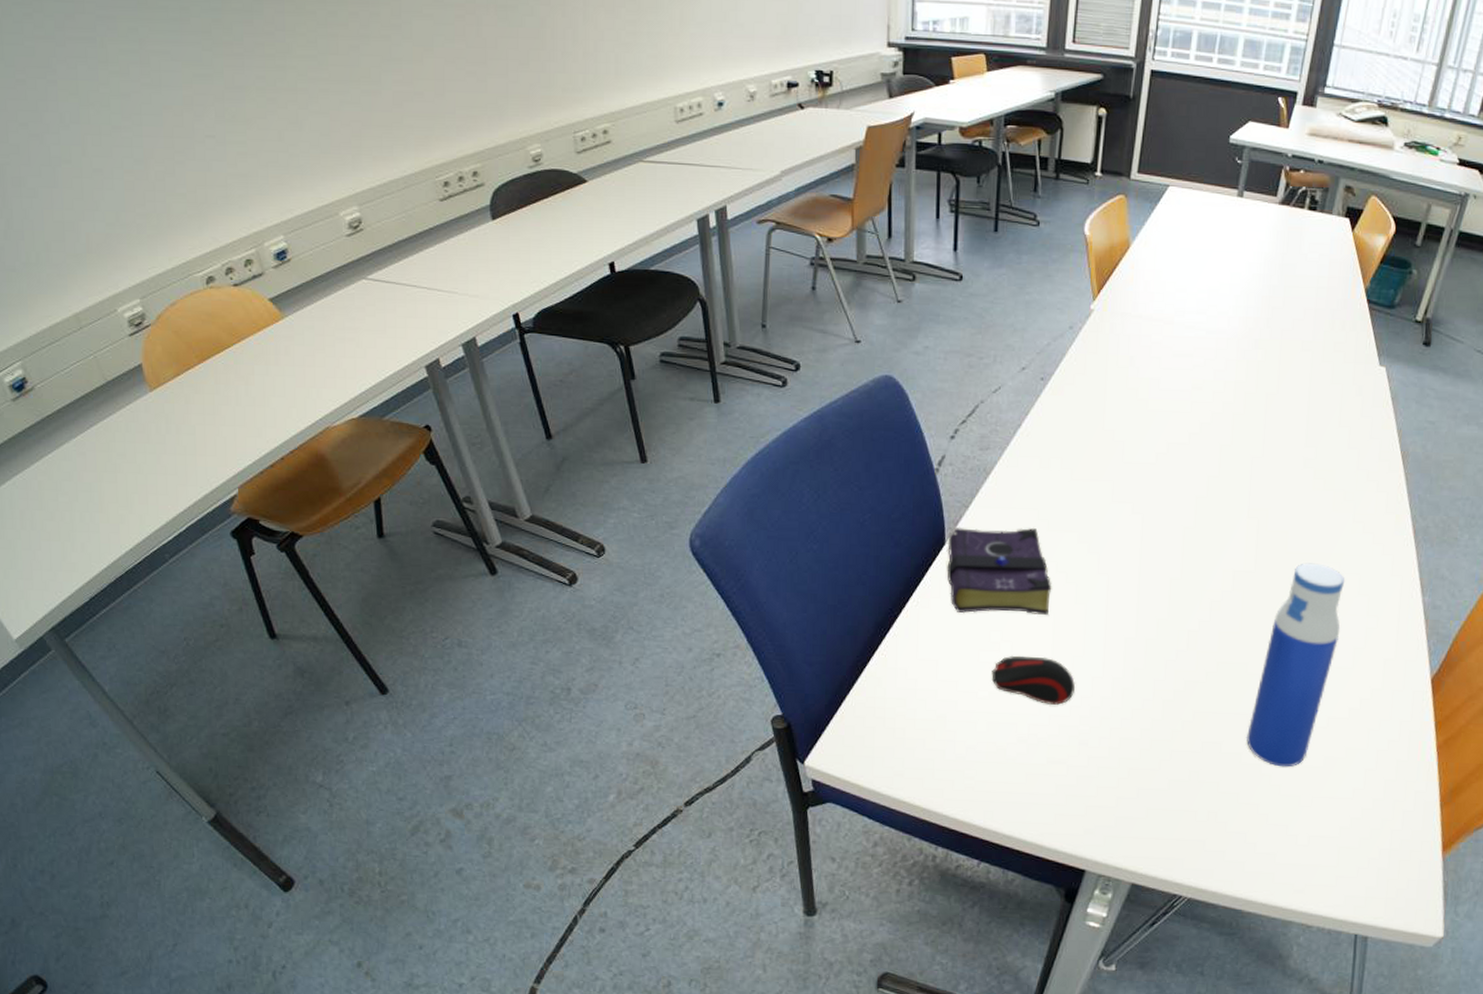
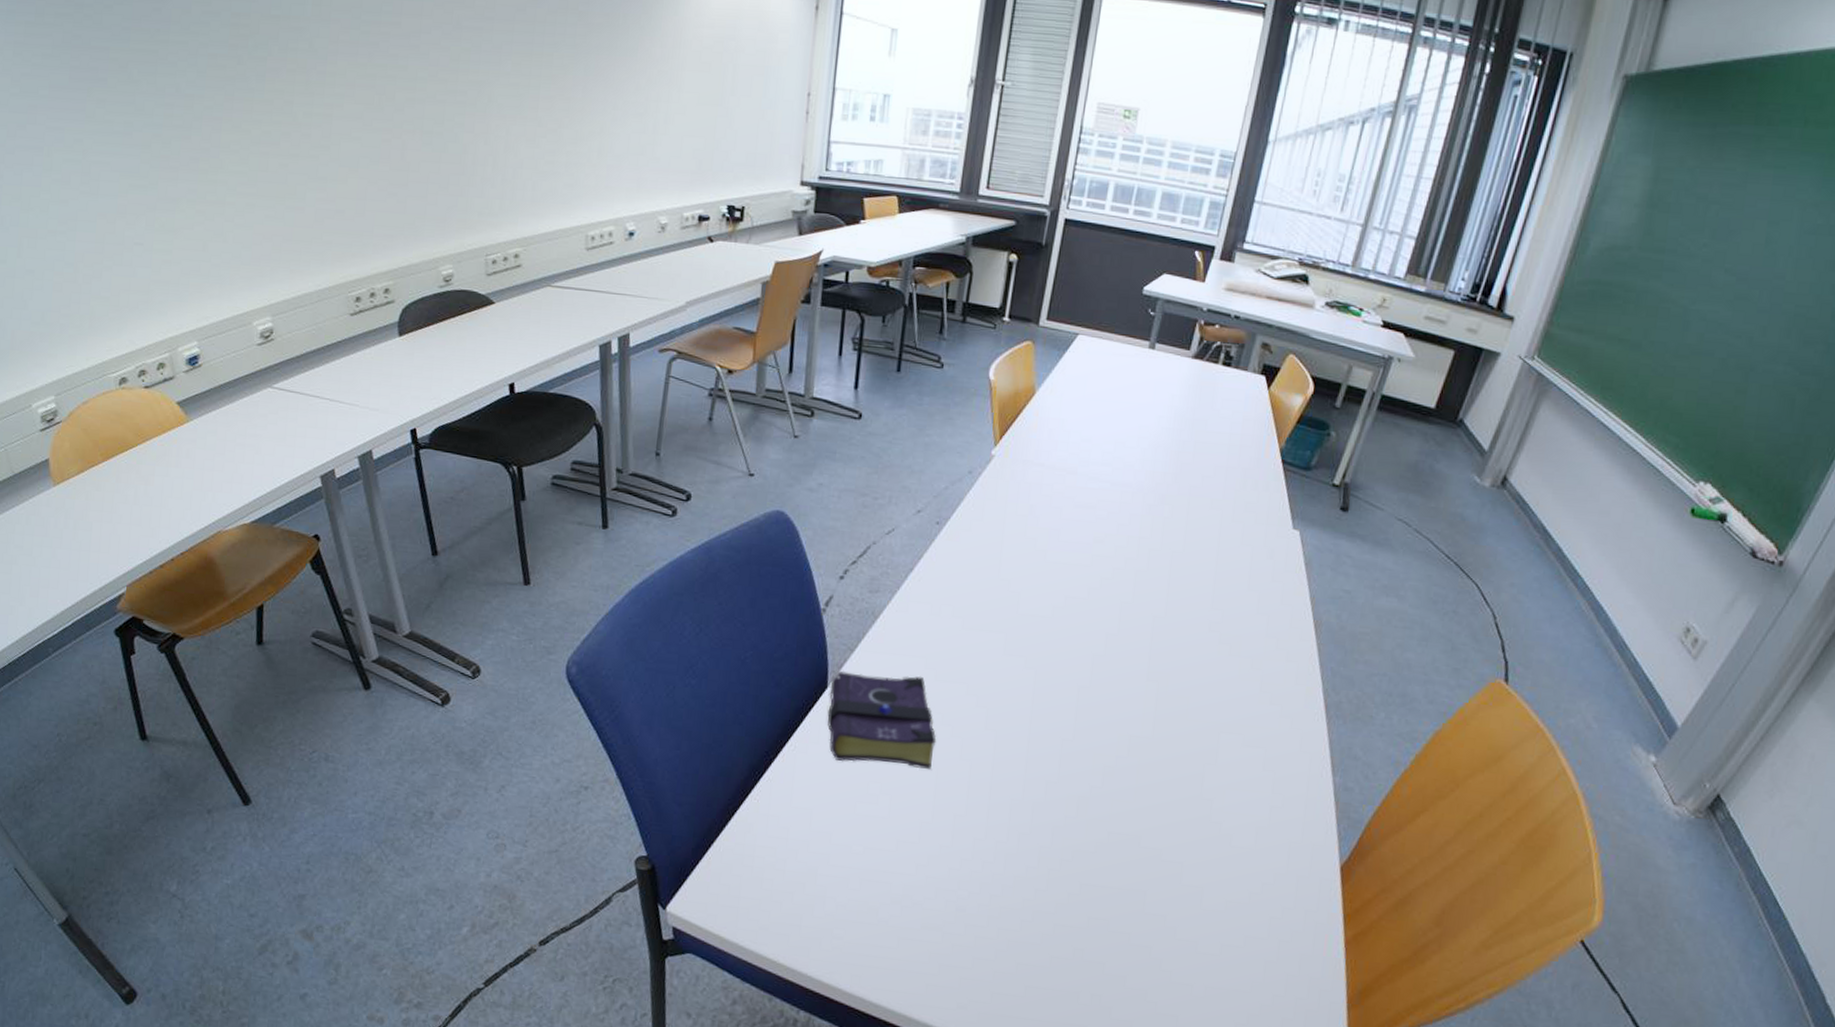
computer mouse: present [991,655,1076,705] -> none [867,809,956,866]
water bottle: present [1246,563,1344,768] -> none [1136,732,1249,953]

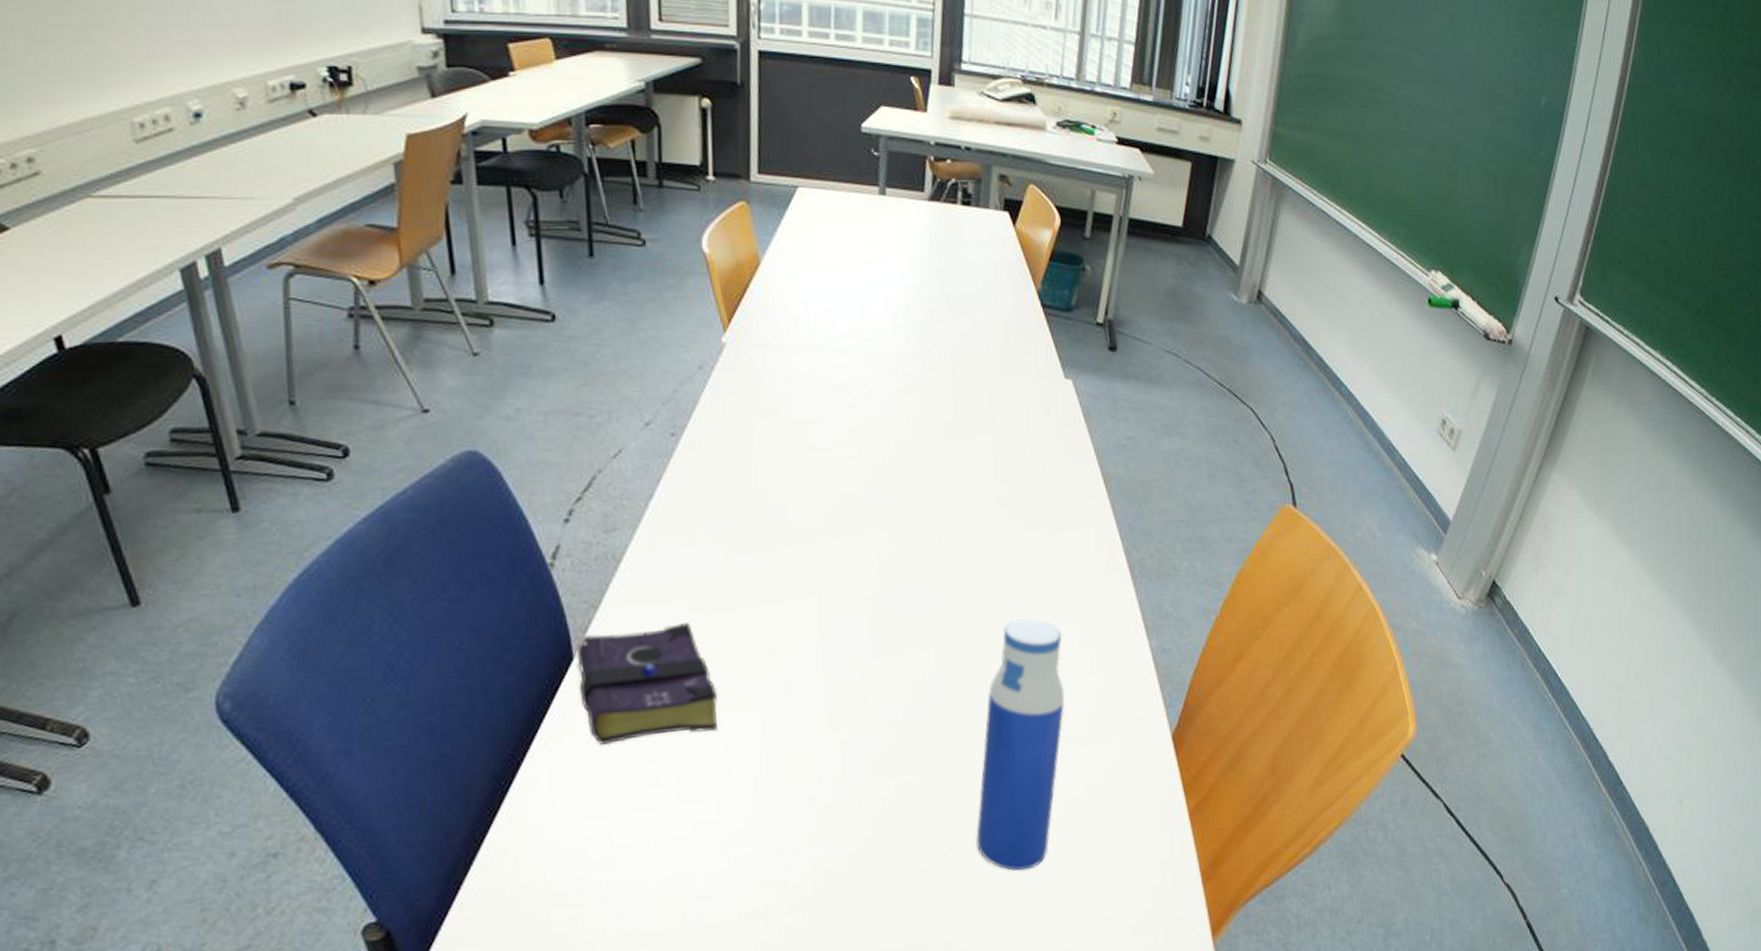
water bottle: none [1136,732,1249,953] -> present [975,618,1065,871]

